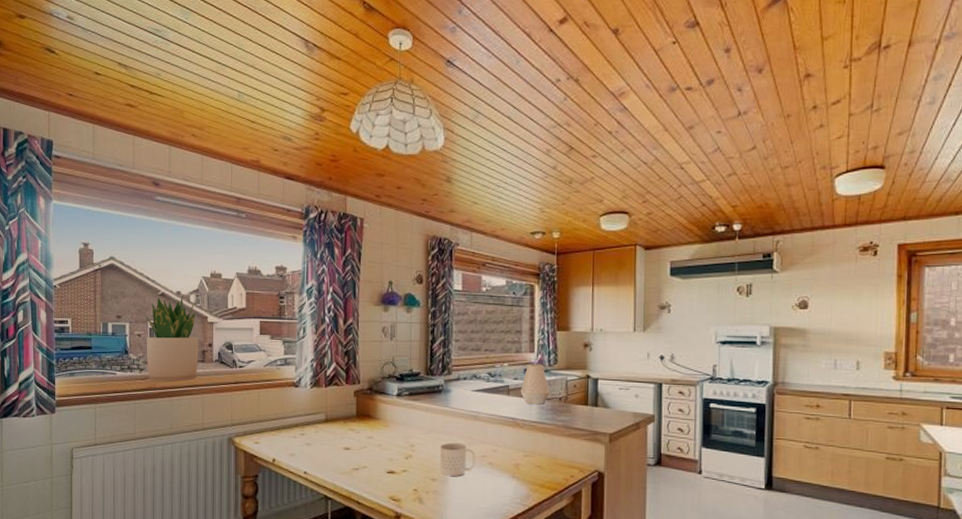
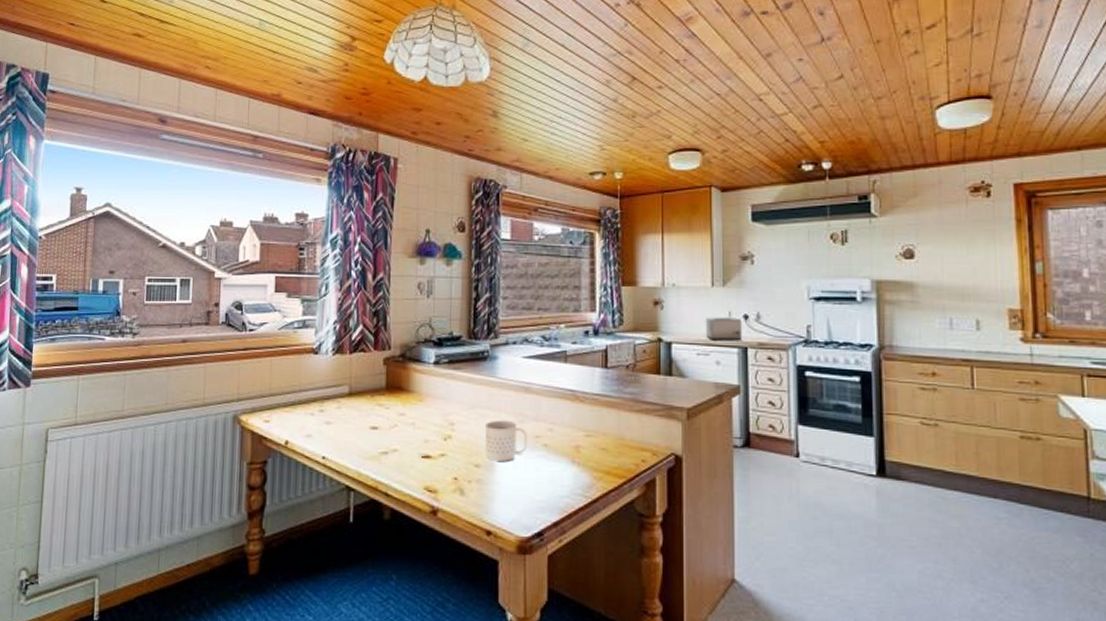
planter: present [144,294,199,382] -> none [141,245,204,349]
vase: present [520,364,550,405] -> none [580,325,615,375]
toaster: none [627,358,659,378] -> present [705,317,743,341]

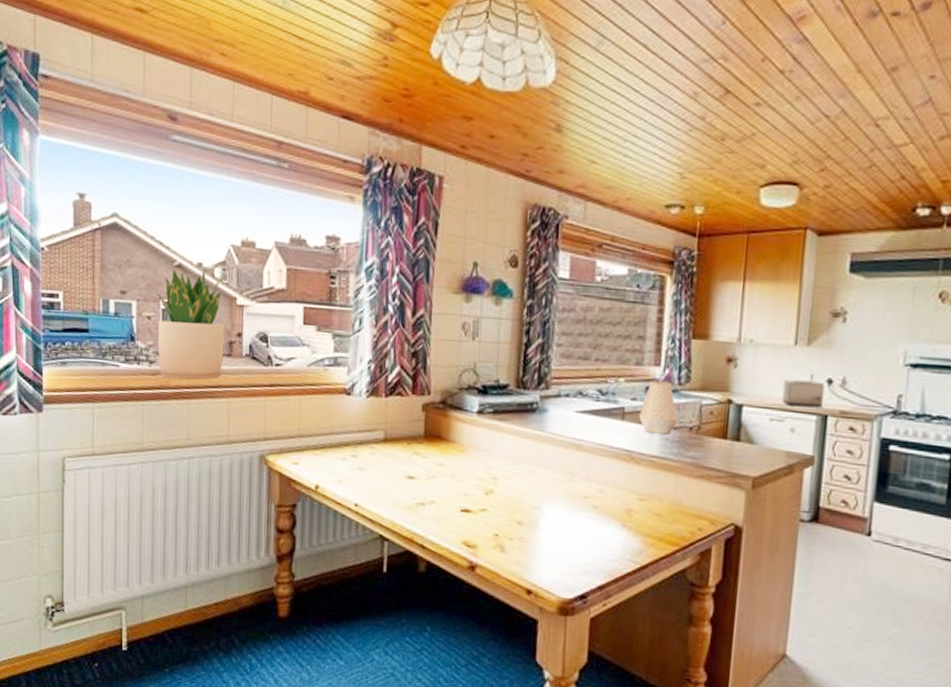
planter: none [141,245,204,349] -> present [155,266,225,381]
mug: present [484,420,527,463] -> none [529,477,576,522]
vase: none [580,325,615,375] -> present [638,380,678,435]

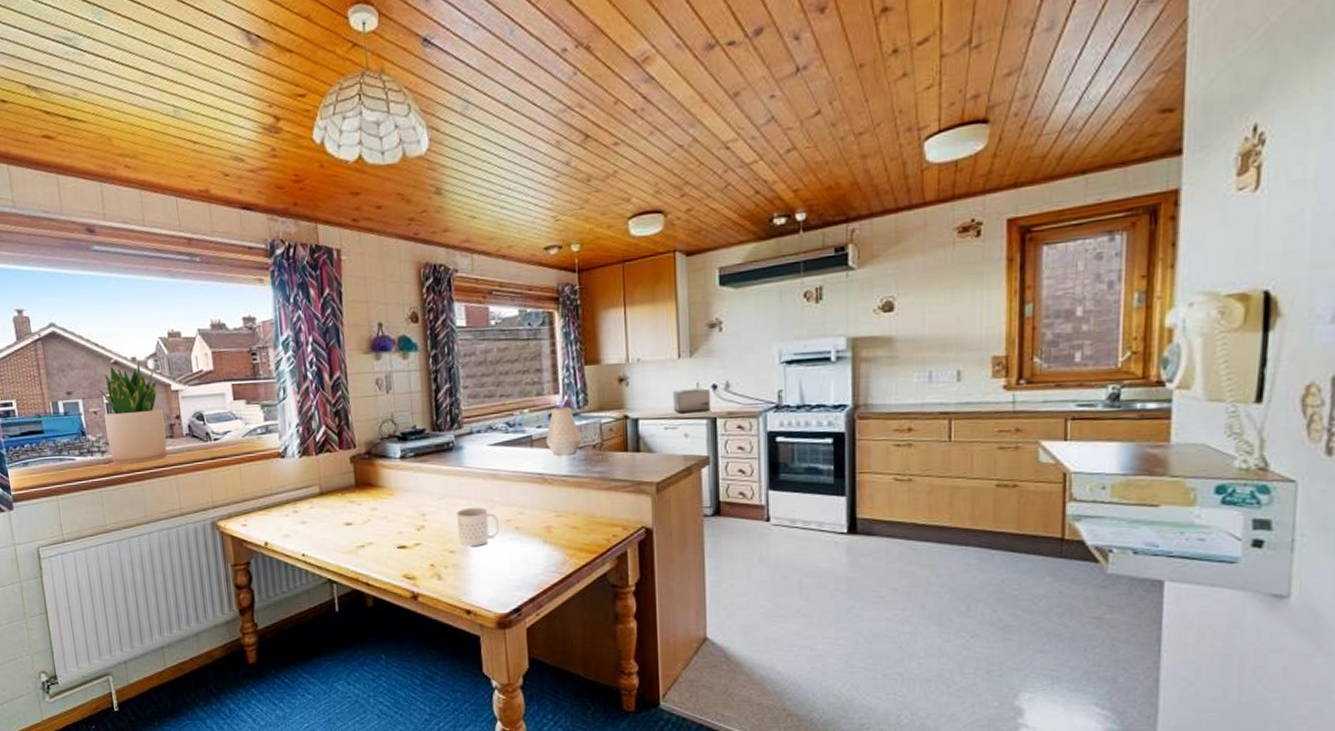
mug: none [529,477,576,522] -> present [455,507,499,547]

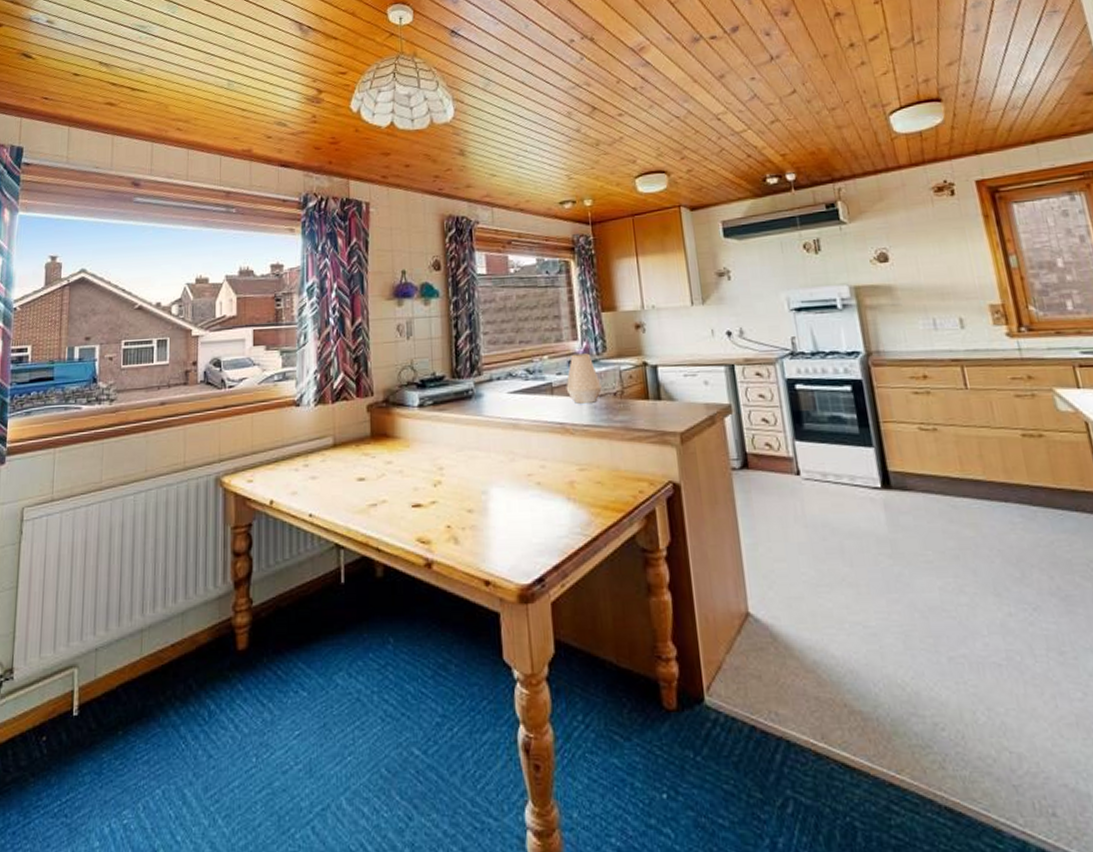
planter: present [97,360,167,465] -> none [117,305,181,415]
mug: present [455,507,499,547] -> none [474,460,520,506]
toaster: present [672,388,711,414] -> none [688,335,728,360]

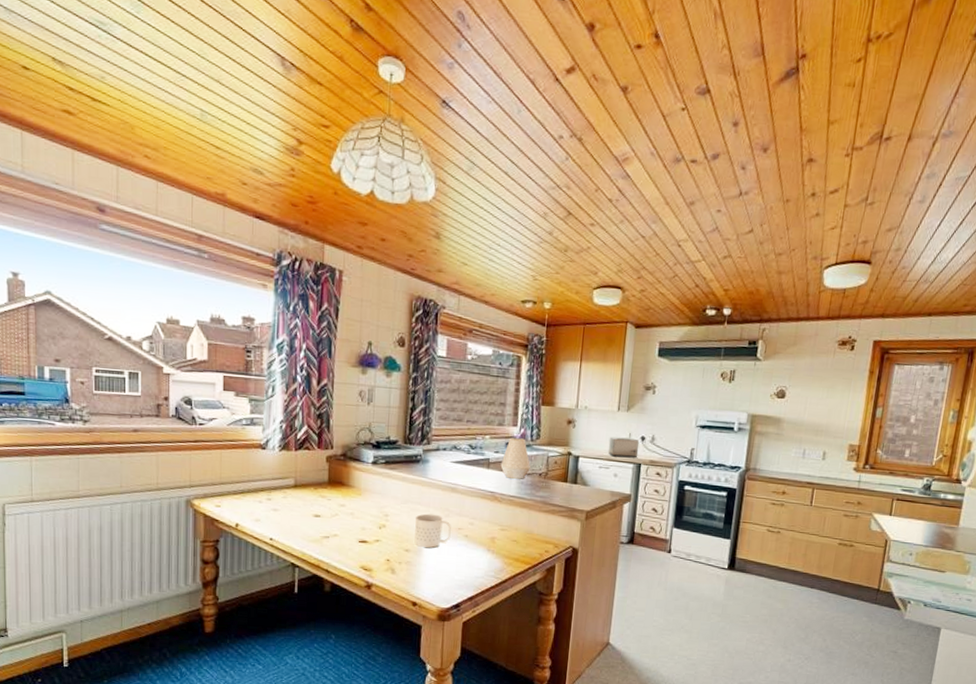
mug: none [474,460,520,506] -> present [414,513,451,549]
toaster: none [688,335,728,360] -> present [608,437,640,458]

